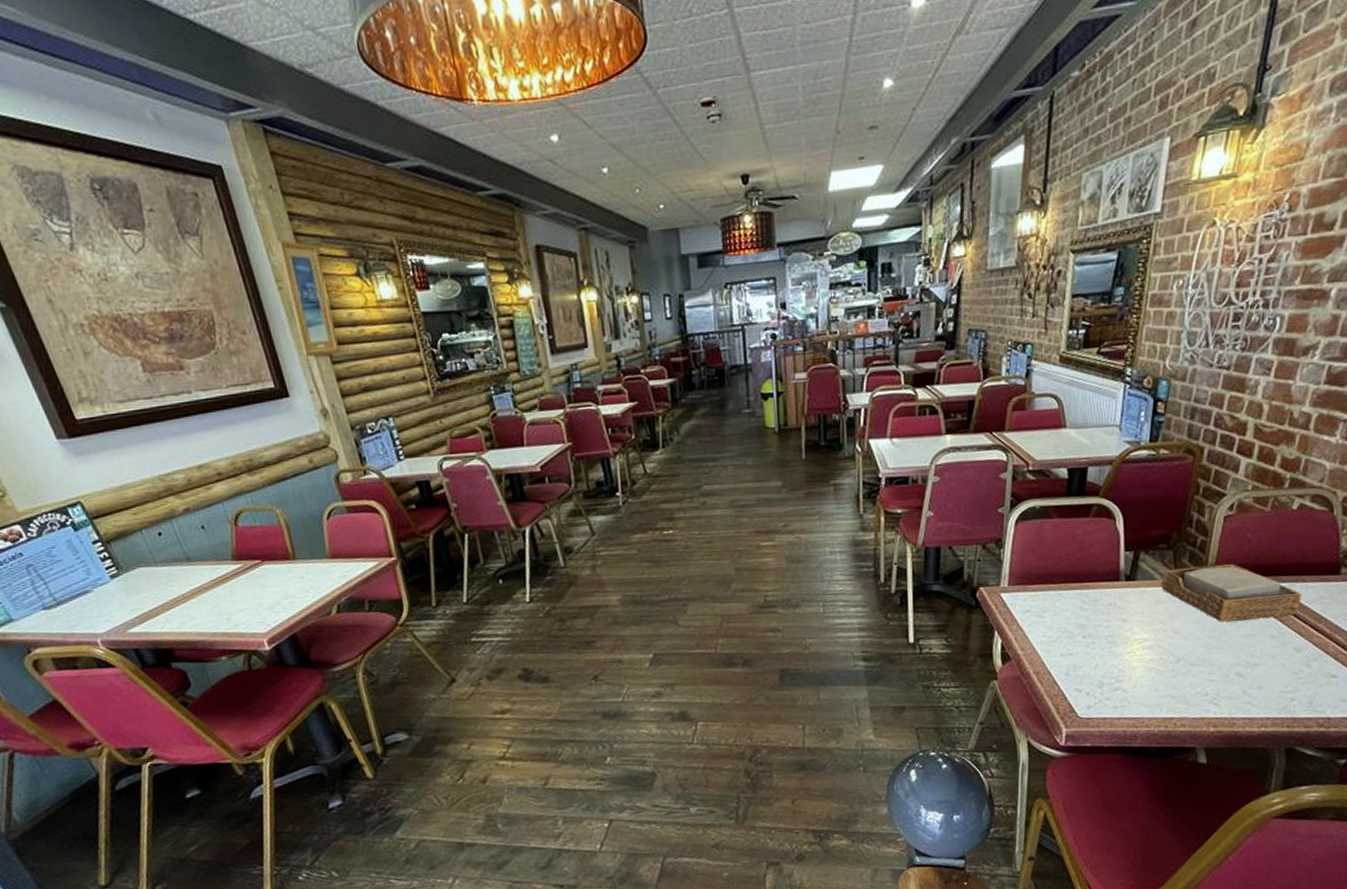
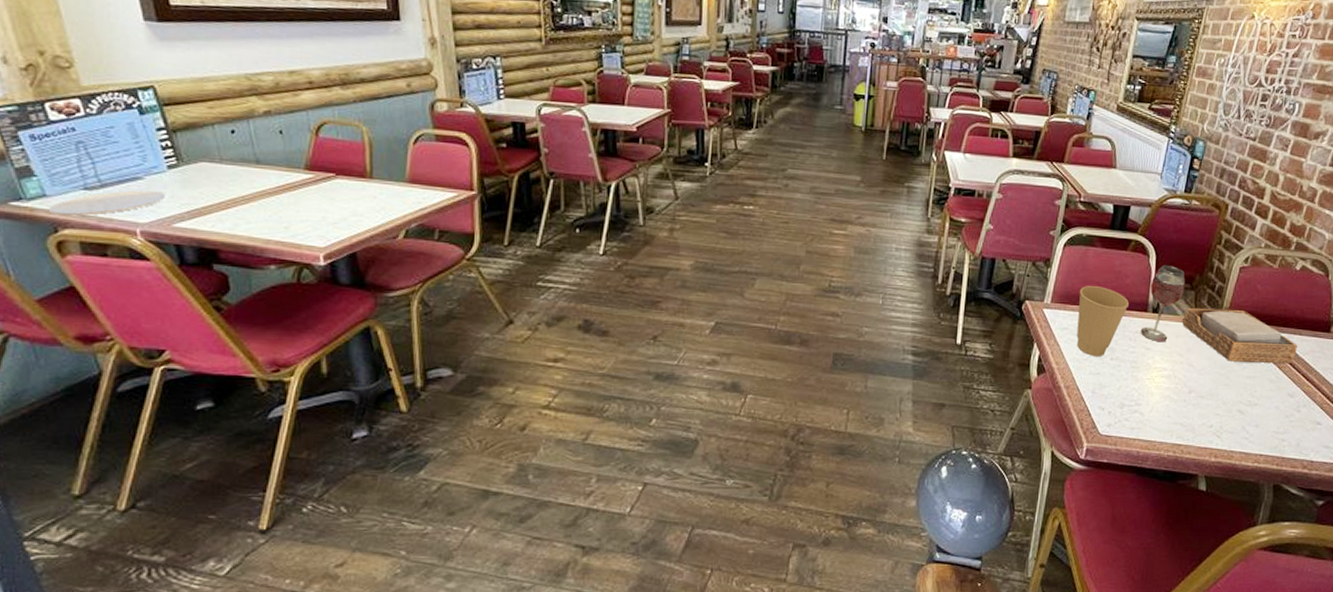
plate: none [17,601,115,637] -> present [48,190,165,216]
cup: none [1038,560,1098,637] -> present [1076,286,1130,356]
wineglass: none [1113,525,1162,612] -> present [1140,264,1186,343]

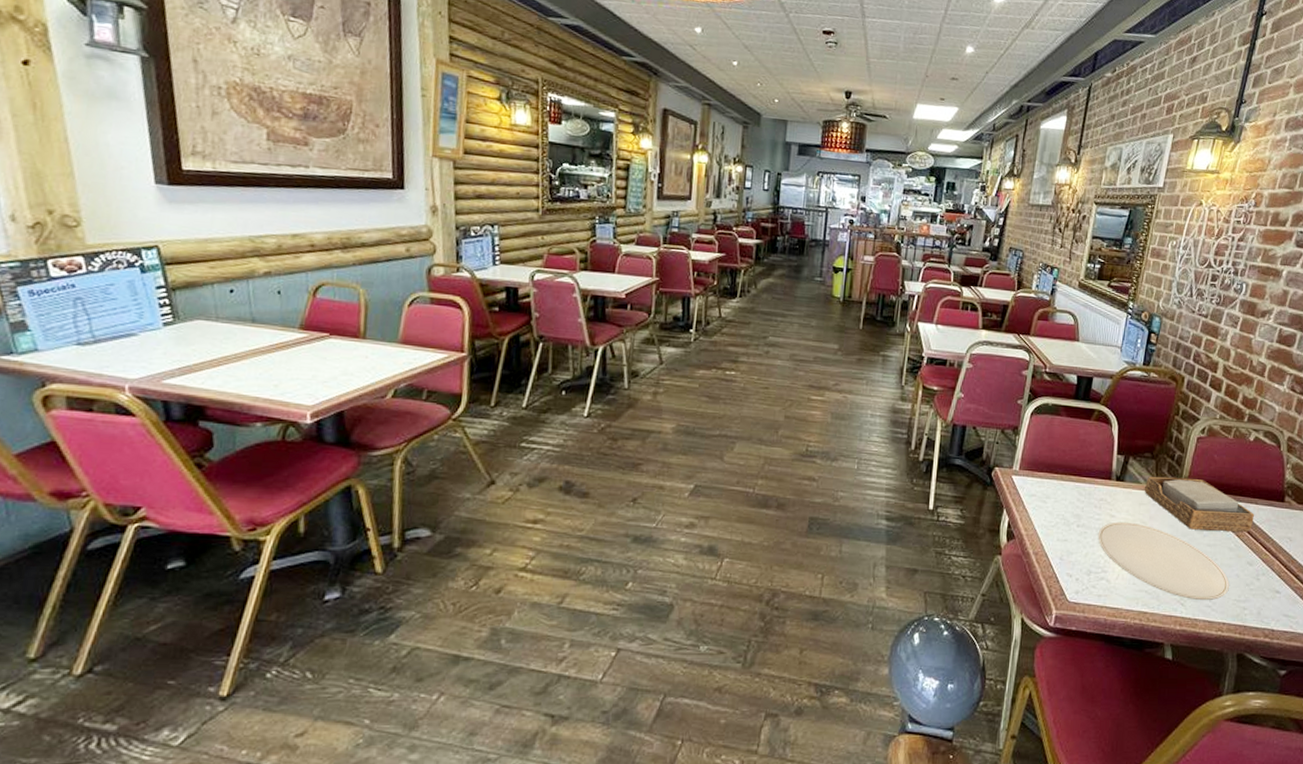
plate: present [48,190,165,216] -> none [38,346,158,371]
cup: present [1076,286,1130,356] -> none [1044,454,1094,523]
plate: none [1132,354,1268,433] -> present [1098,521,1229,601]
wineglass: present [1140,264,1186,343] -> none [1105,434,1147,510]

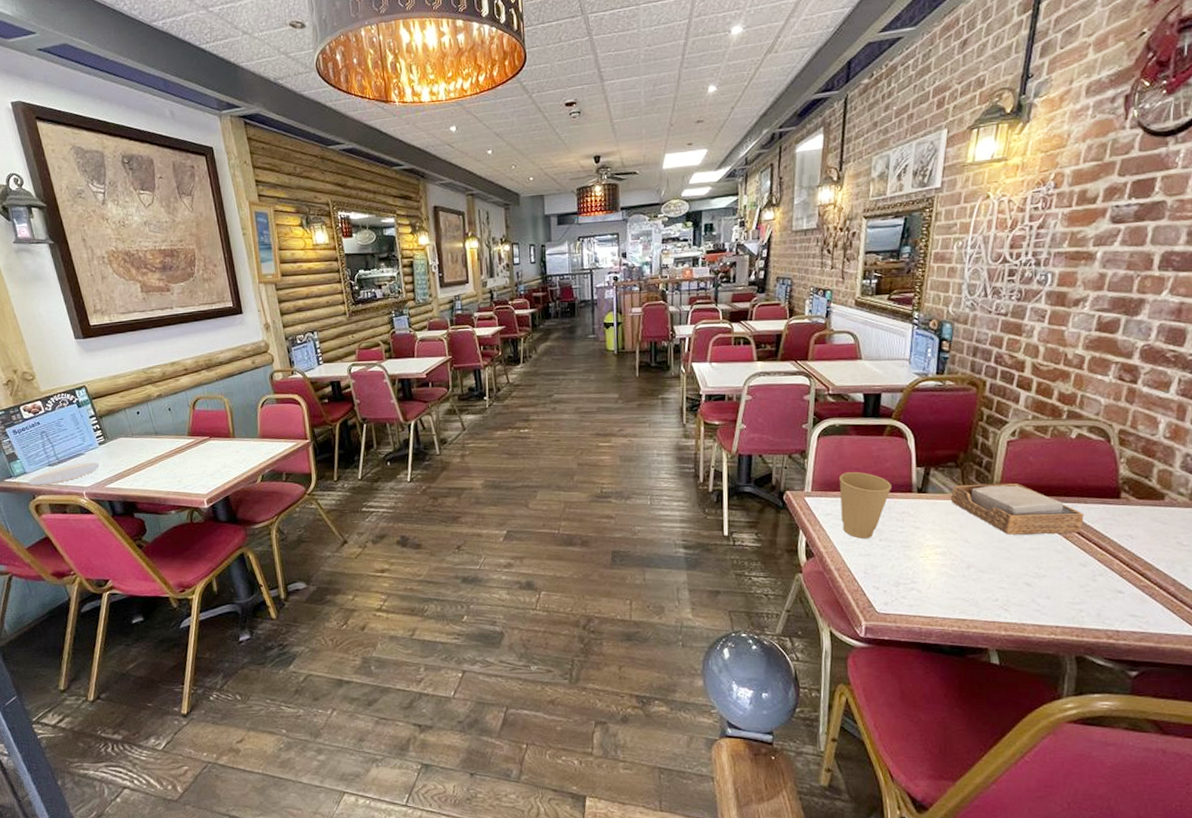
plate: none [38,346,158,371] -> present [28,462,99,487]
cup: none [1044,454,1094,523] -> present [838,472,893,539]
plate: present [1098,521,1229,601] -> none [903,532,1060,605]

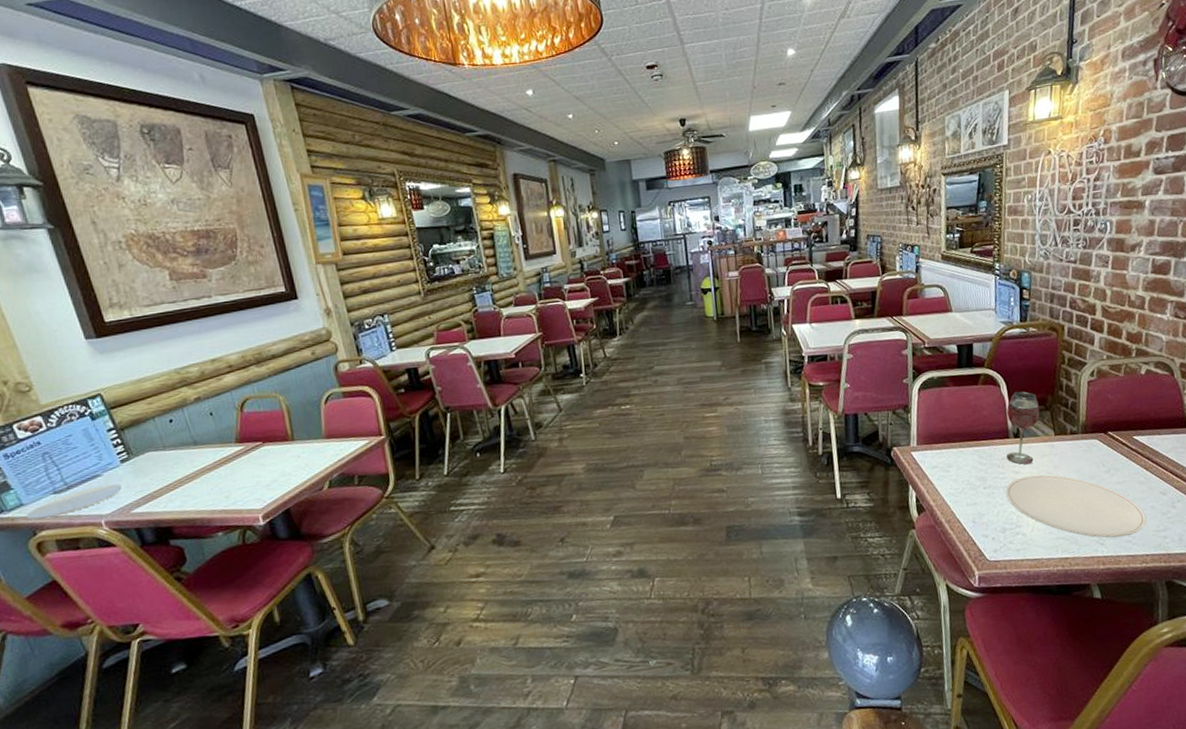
cup: present [838,472,893,539] -> none [941,422,991,489]
plate: none [903,532,1060,605] -> present [1005,474,1147,538]
wineglass: none [907,445,950,521] -> present [1006,391,1041,465]
napkin holder: present [950,483,1084,535] -> none [1043,421,1159,471]

